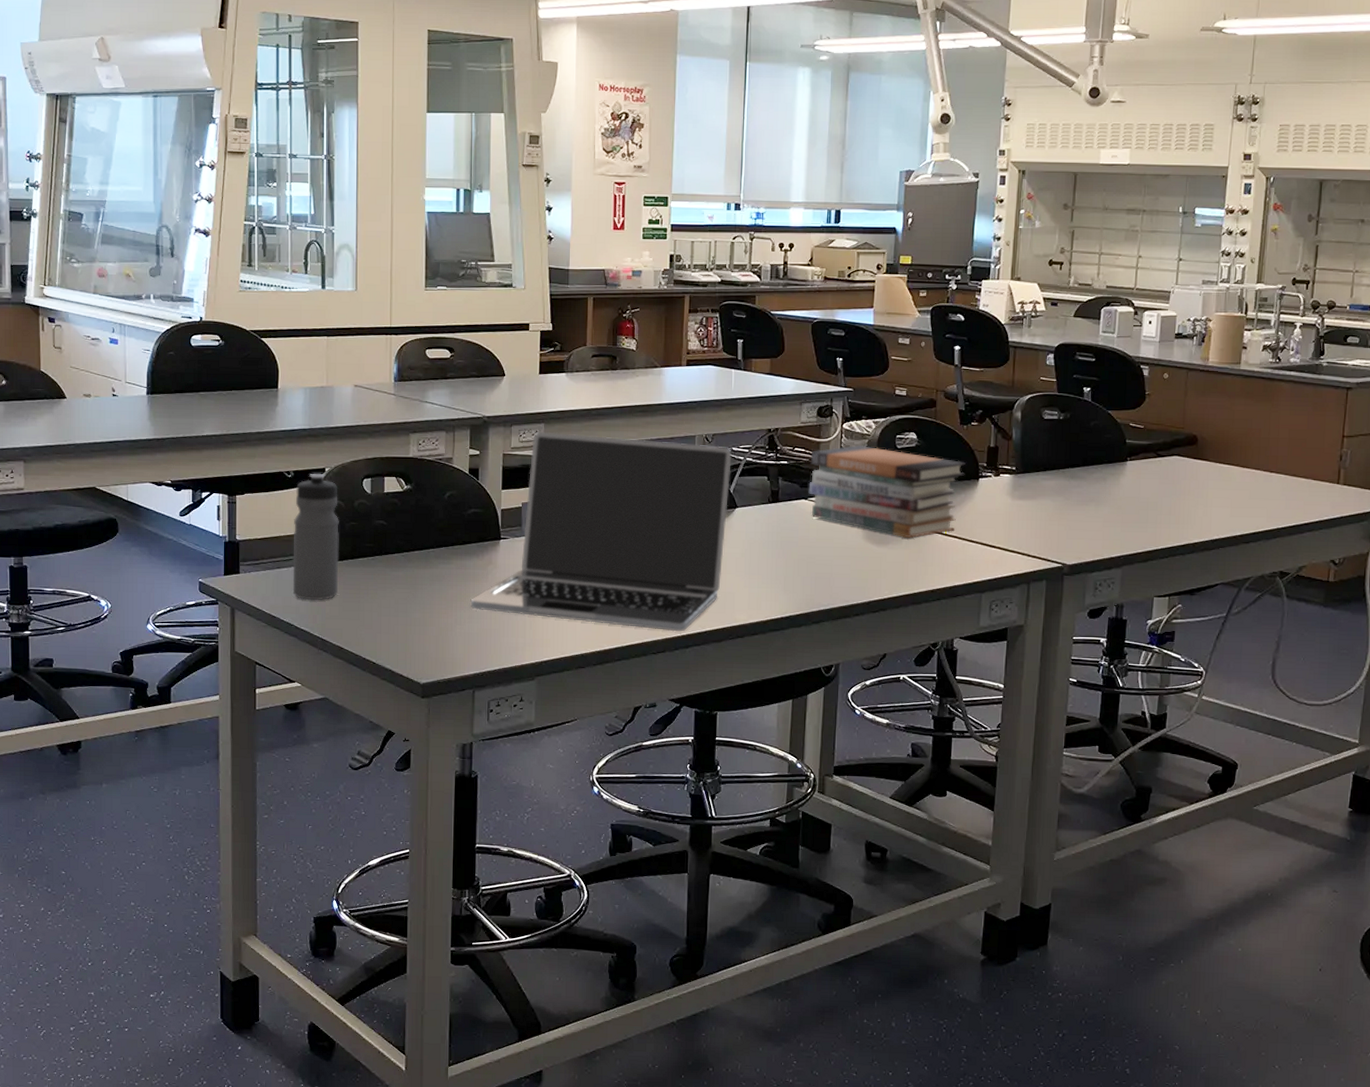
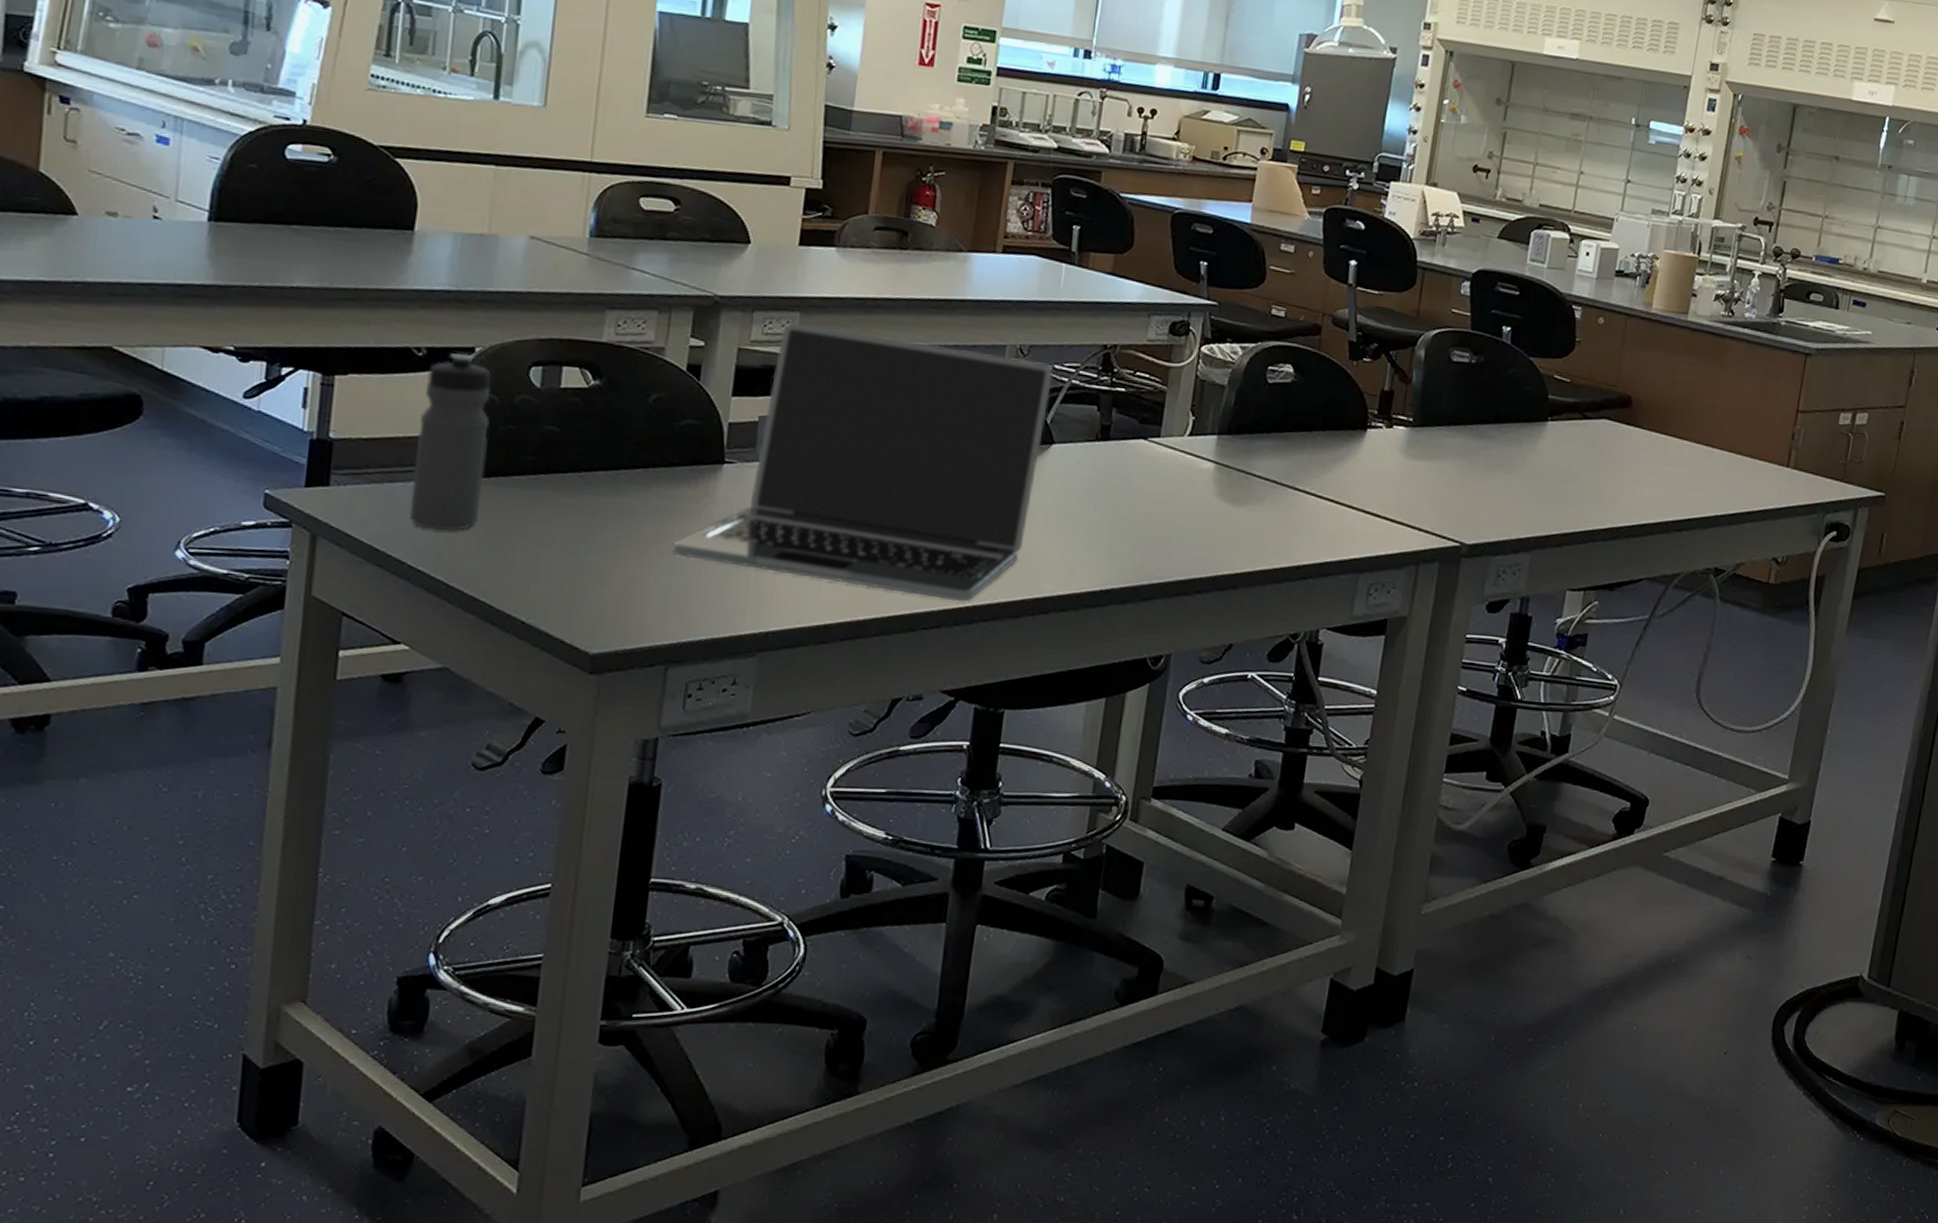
book stack: present [808,445,966,539] -> none [1149,375,1352,499]

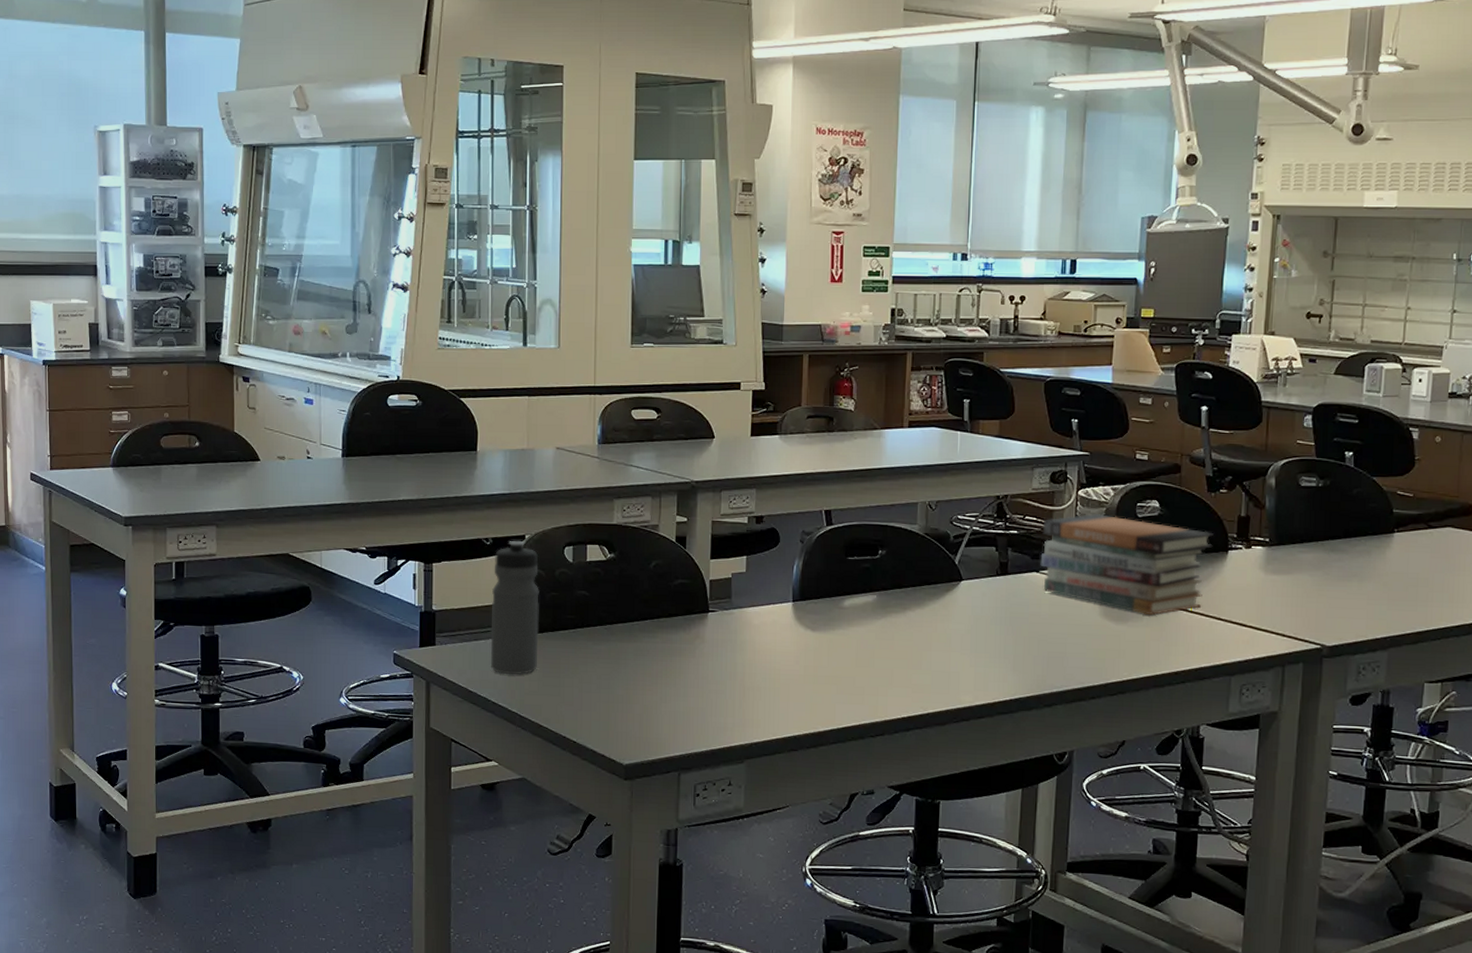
laptop: present [672,323,1054,602] -> none [676,497,958,714]
book stack: none [1149,375,1352,499] -> present [1040,514,1213,616]

